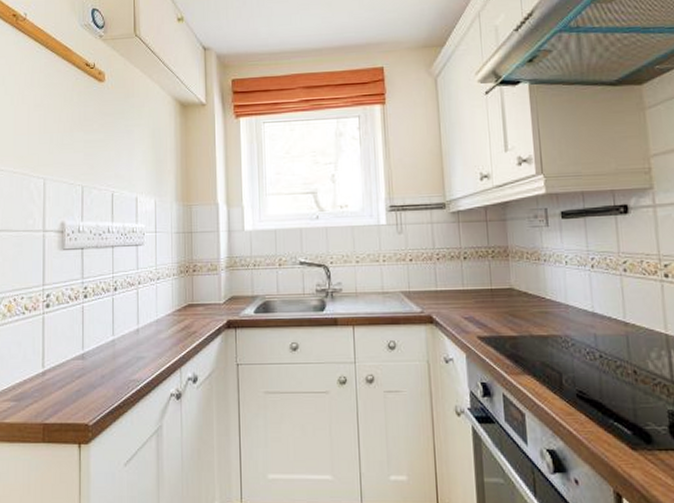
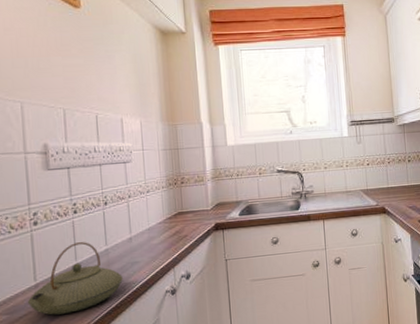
teapot: none [34,330,127,407] -> present [27,242,123,315]

